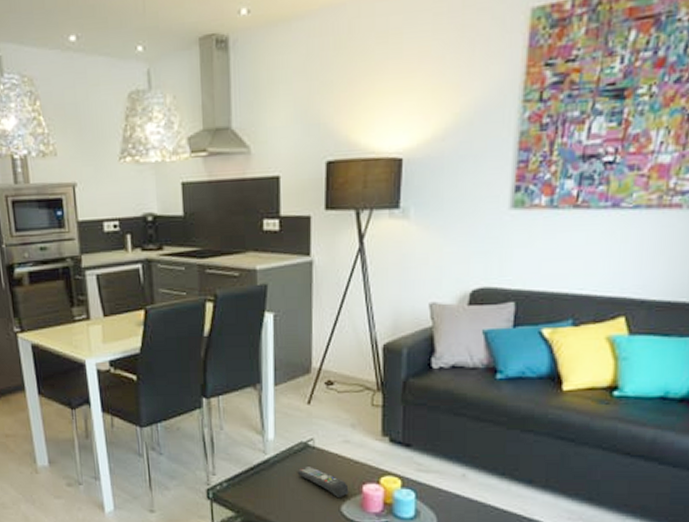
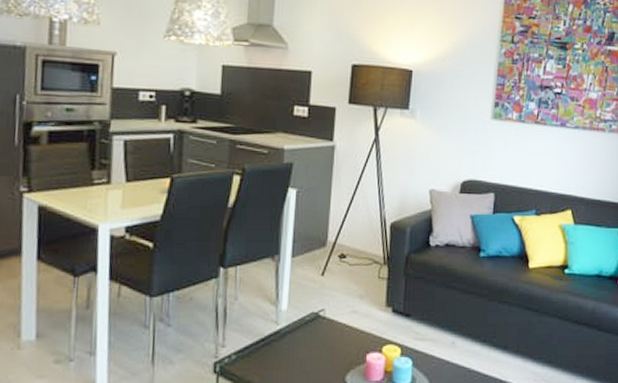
remote control: present [297,465,349,499] -> none [306,335,354,368]

